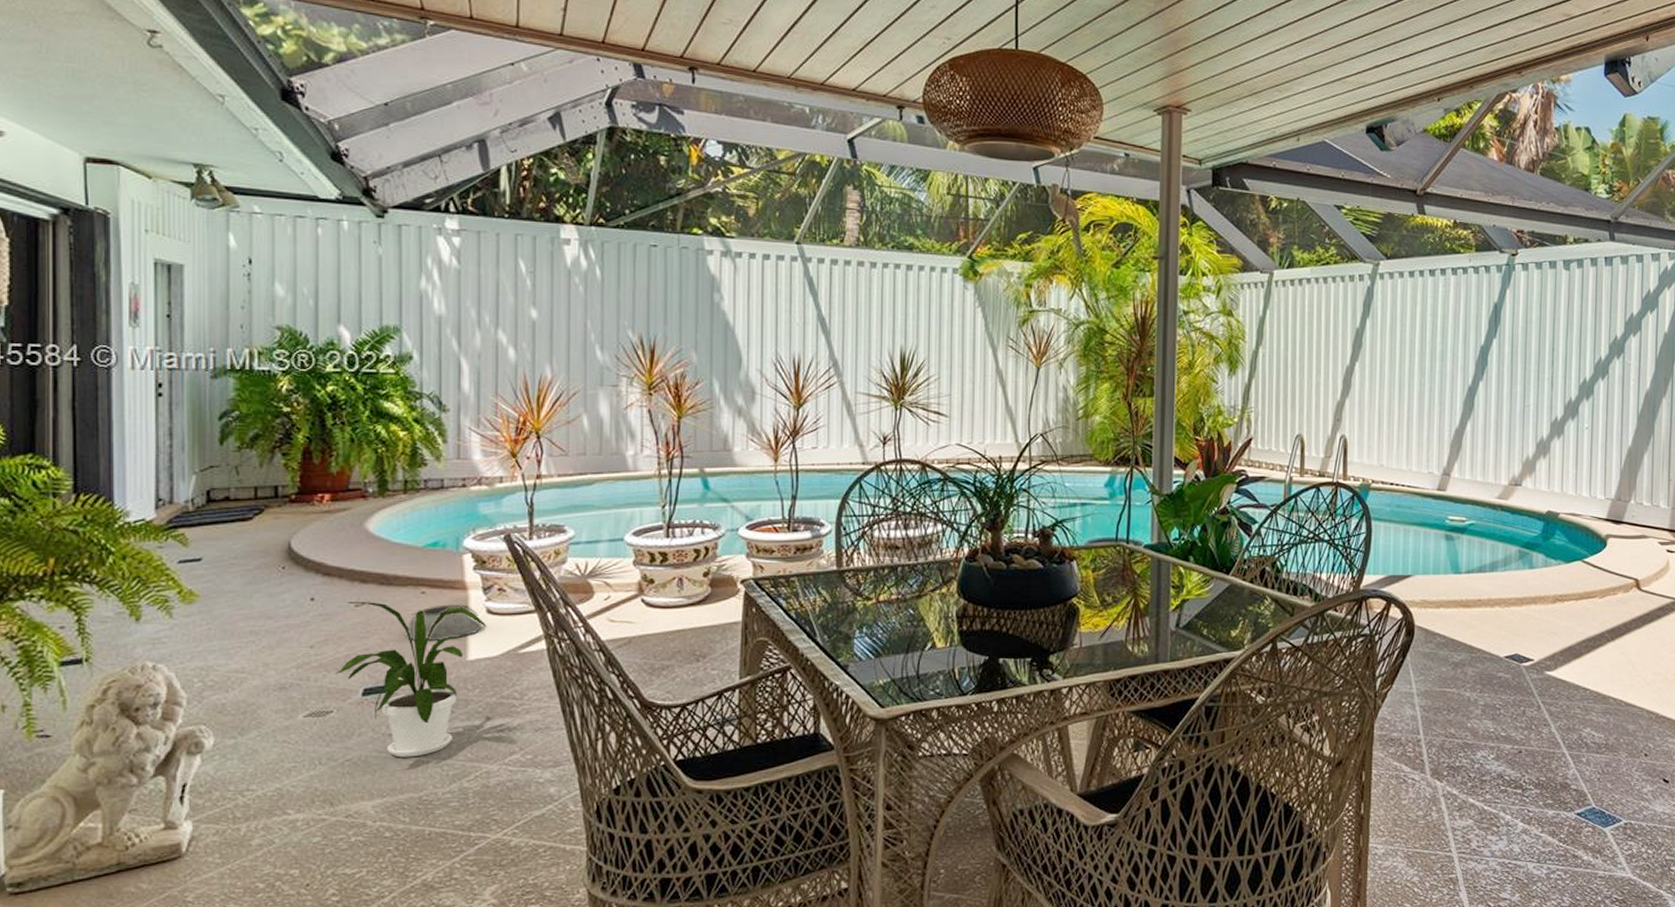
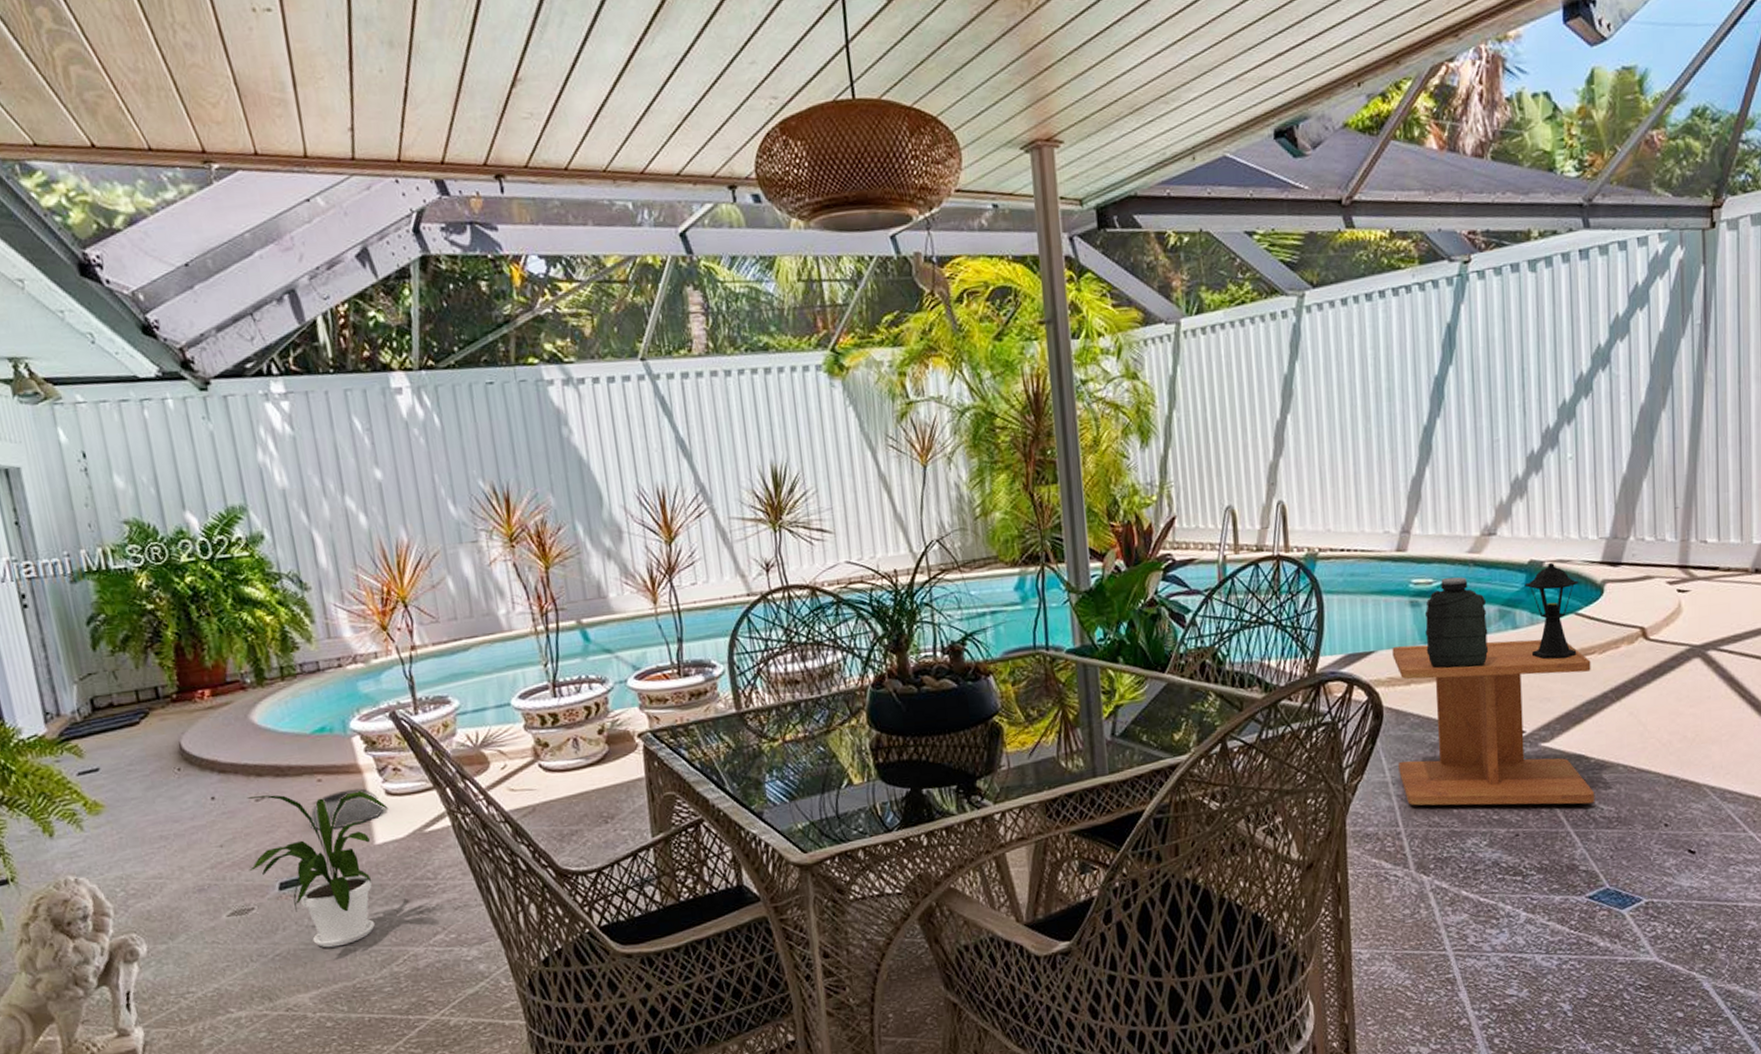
side table: none [1424,574,1592,730] -> present [1392,639,1595,806]
water jug: none [1456,517,1509,599] -> present [1424,577,1489,669]
lantern: none [1542,514,1587,600] -> present [1524,562,1579,660]

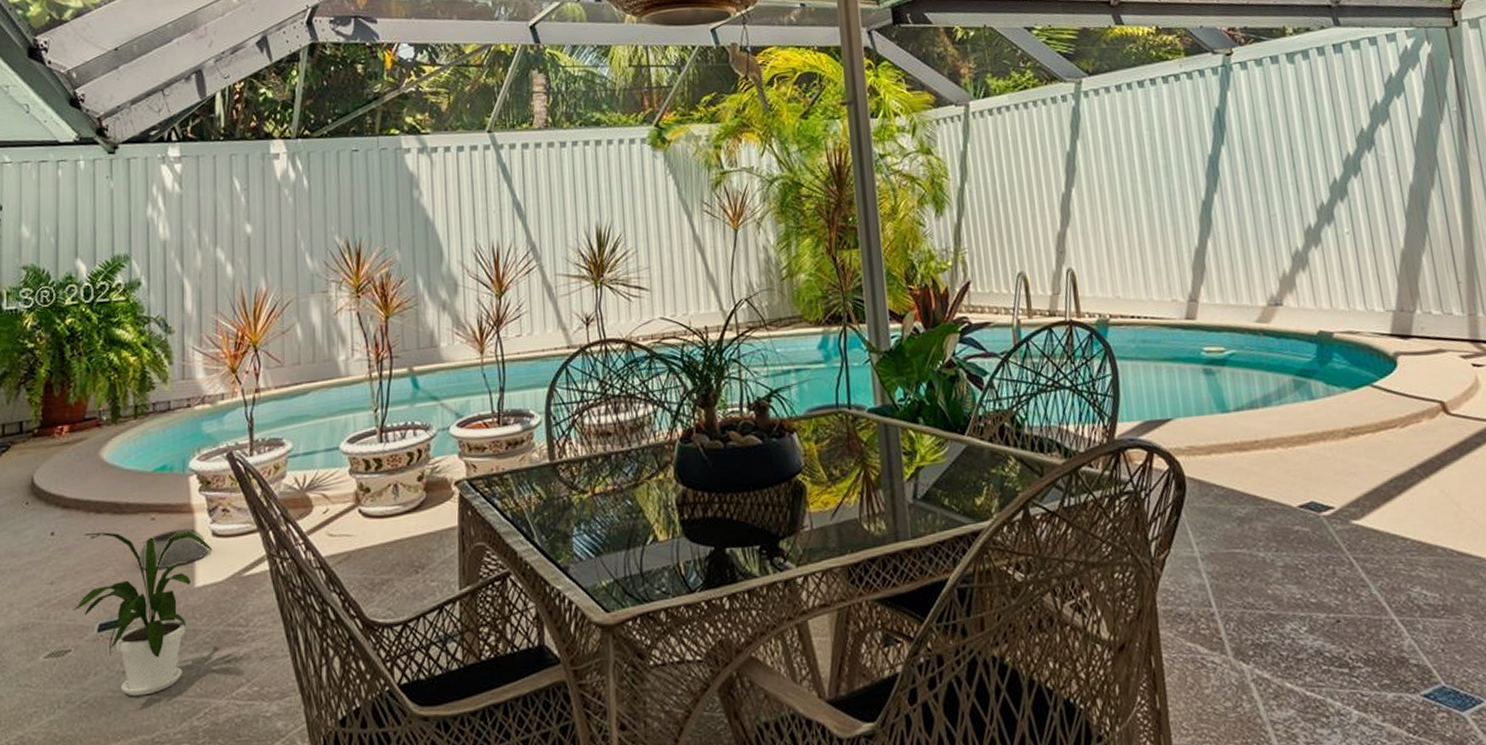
side table: present [1392,639,1595,806] -> none [1189,411,1417,590]
water jug: present [1424,577,1489,669] -> none [1219,346,1288,439]
lantern: present [1524,562,1579,660] -> none [1316,333,1378,433]

